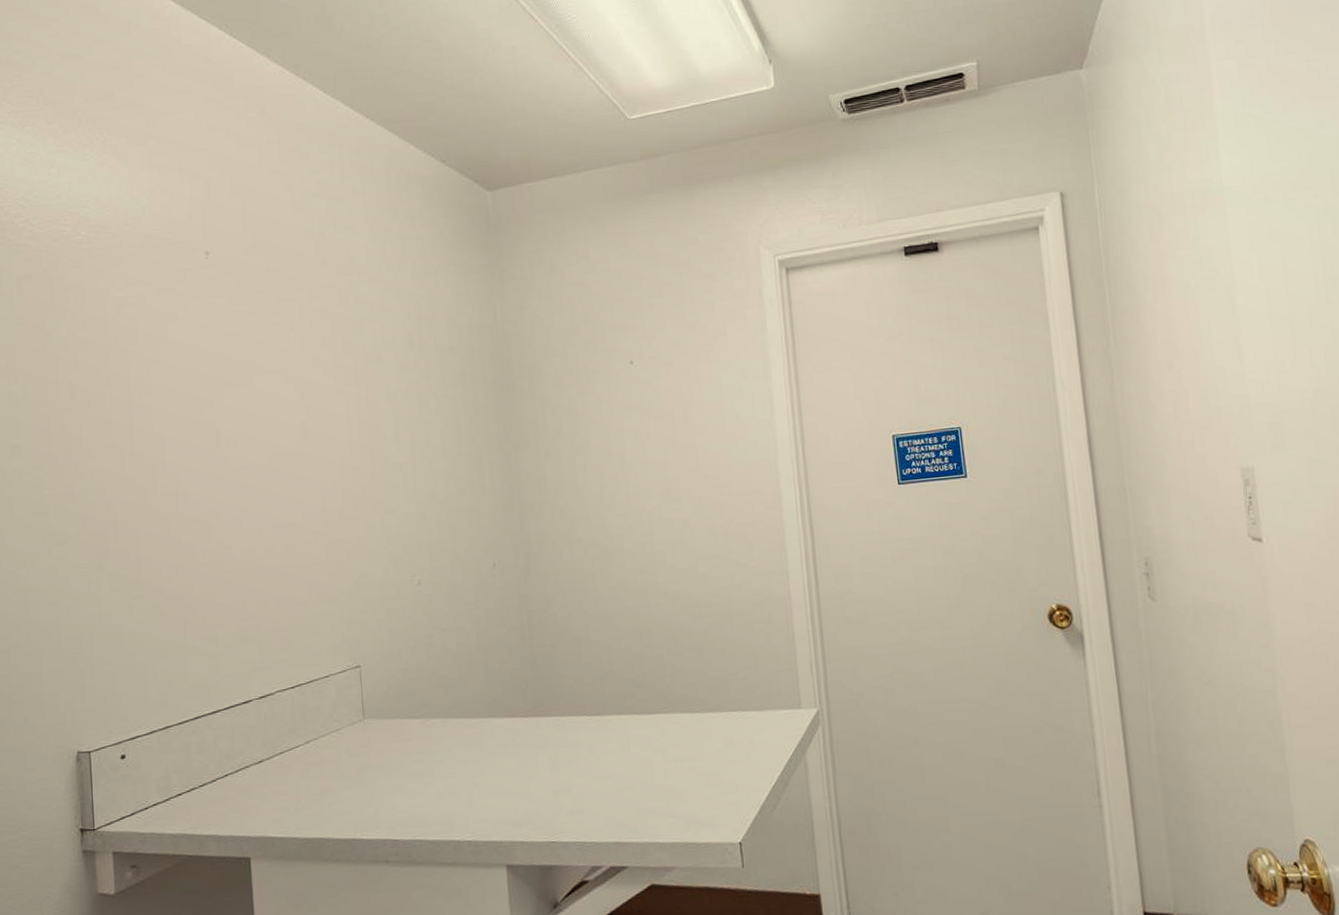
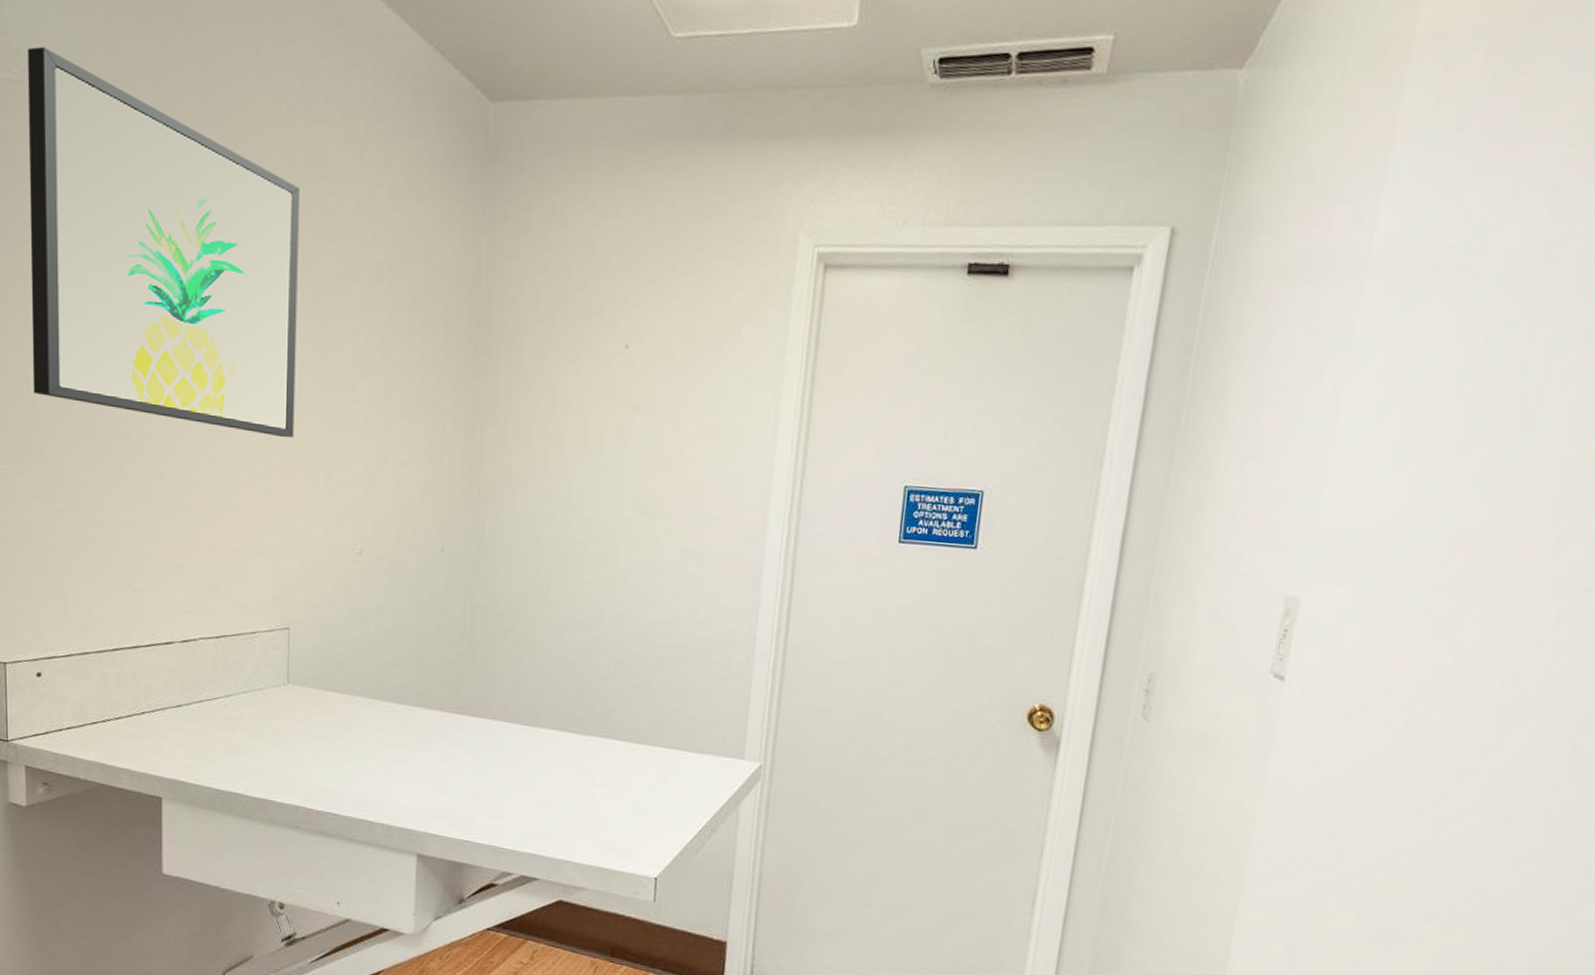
wall art: none [93,211,349,497] -> present [27,46,300,438]

